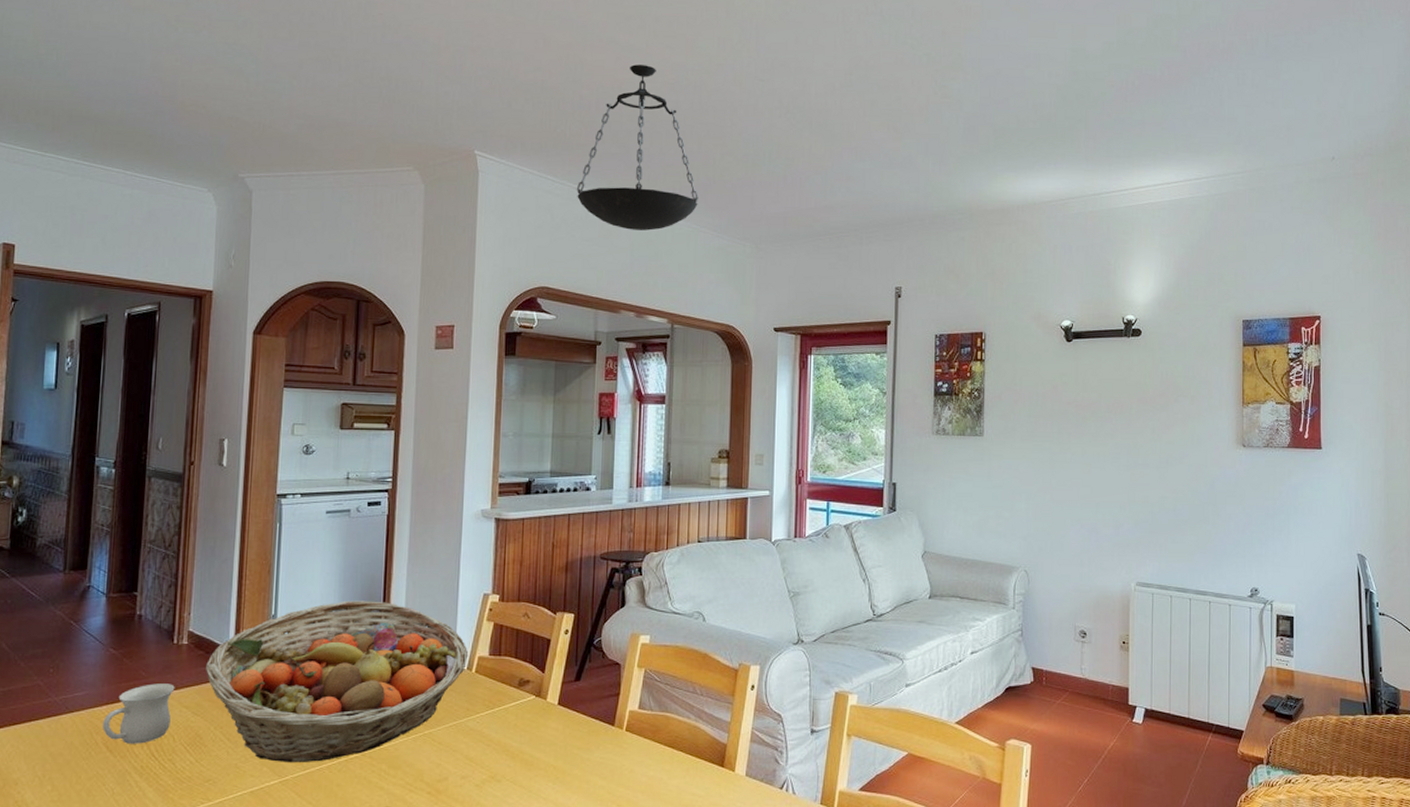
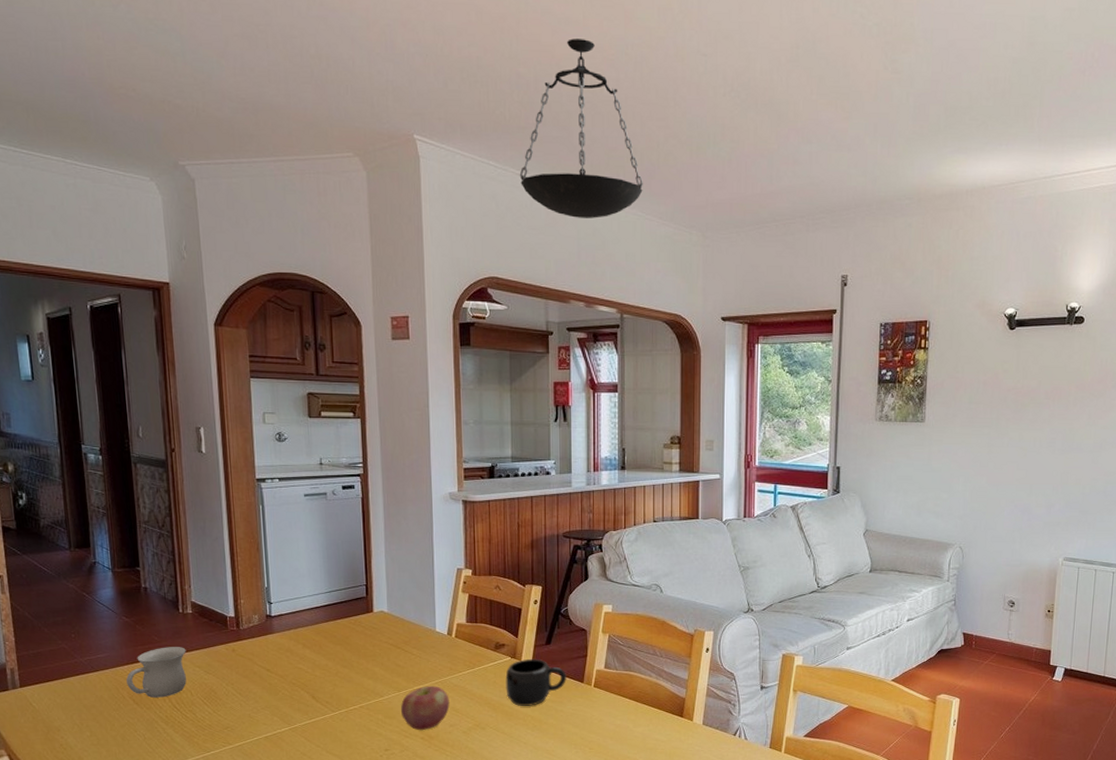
fruit basket: present [206,600,469,763] -> none [211,574,448,714]
apple: none [408,729,463,784] -> present [401,686,450,731]
mug: none [527,697,596,754] -> present [505,658,567,706]

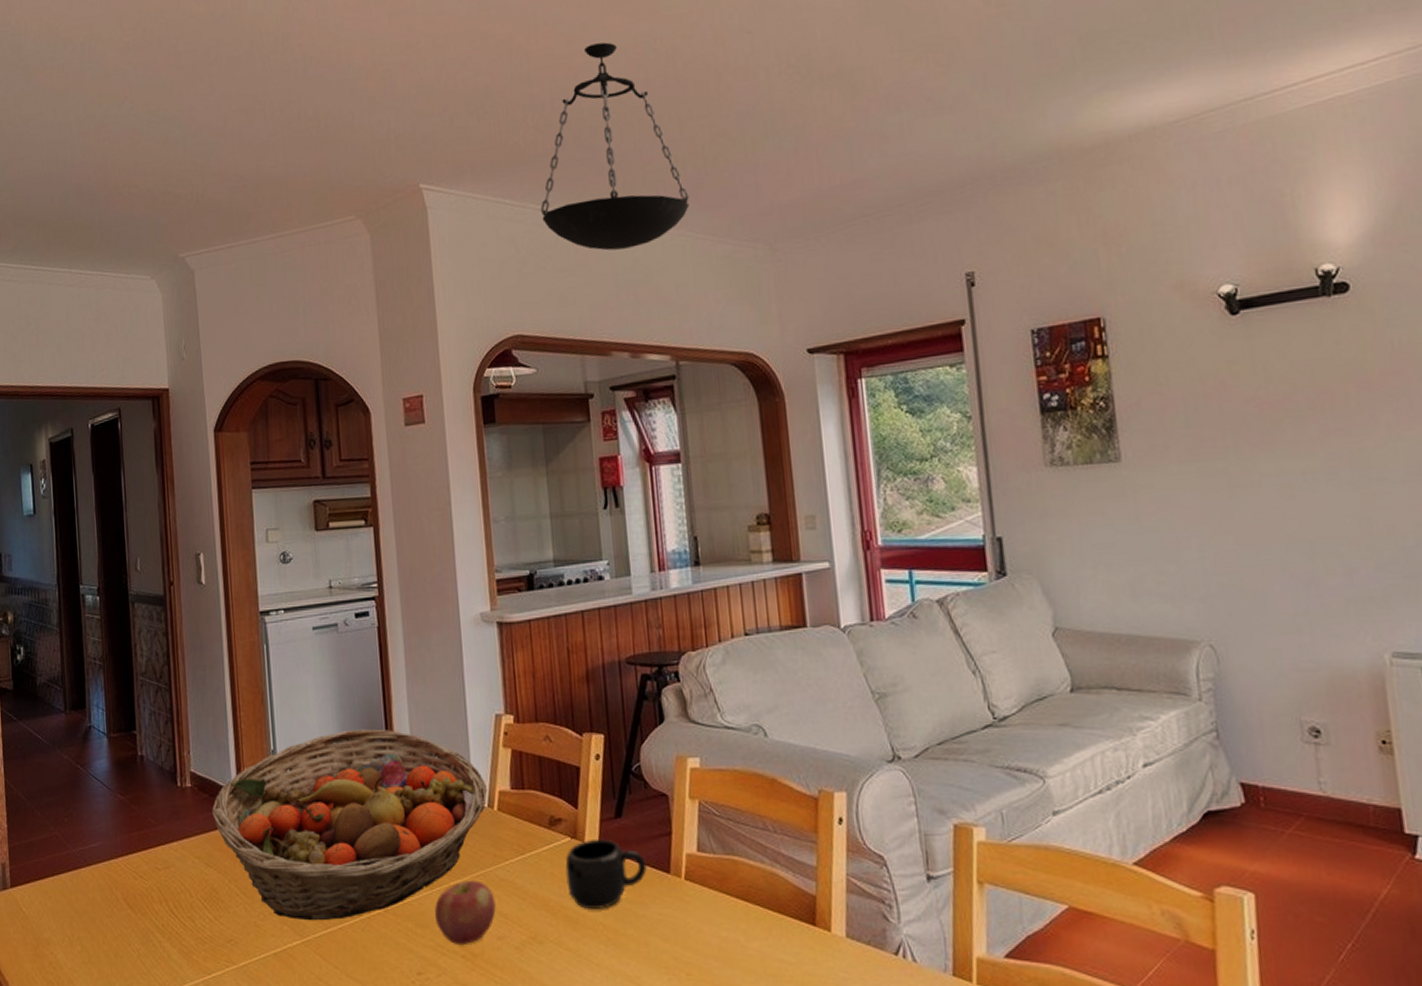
mug: present [126,647,187,698] -> none [120,832,185,900]
fruit basket: none [211,574,448,714] -> present [212,729,488,921]

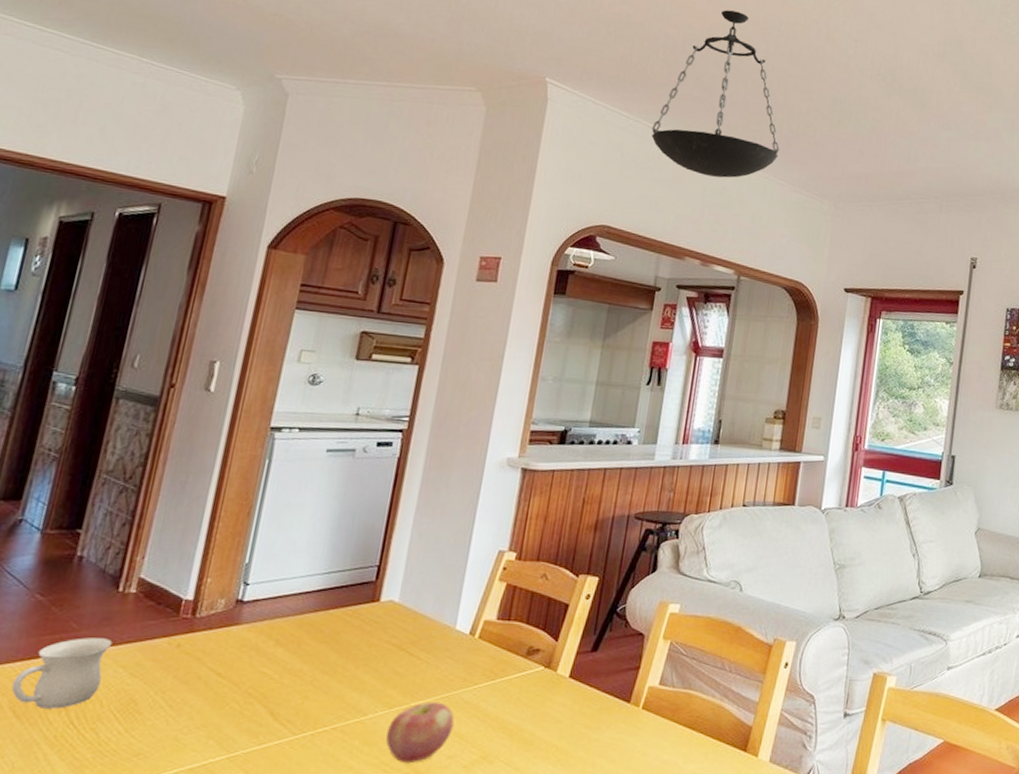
mug: none [120,832,185,900] -> present [11,637,112,709]
fruit basket: present [212,729,488,921] -> none [154,551,474,737]
mug: present [565,838,647,909] -> none [530,669,611,732]

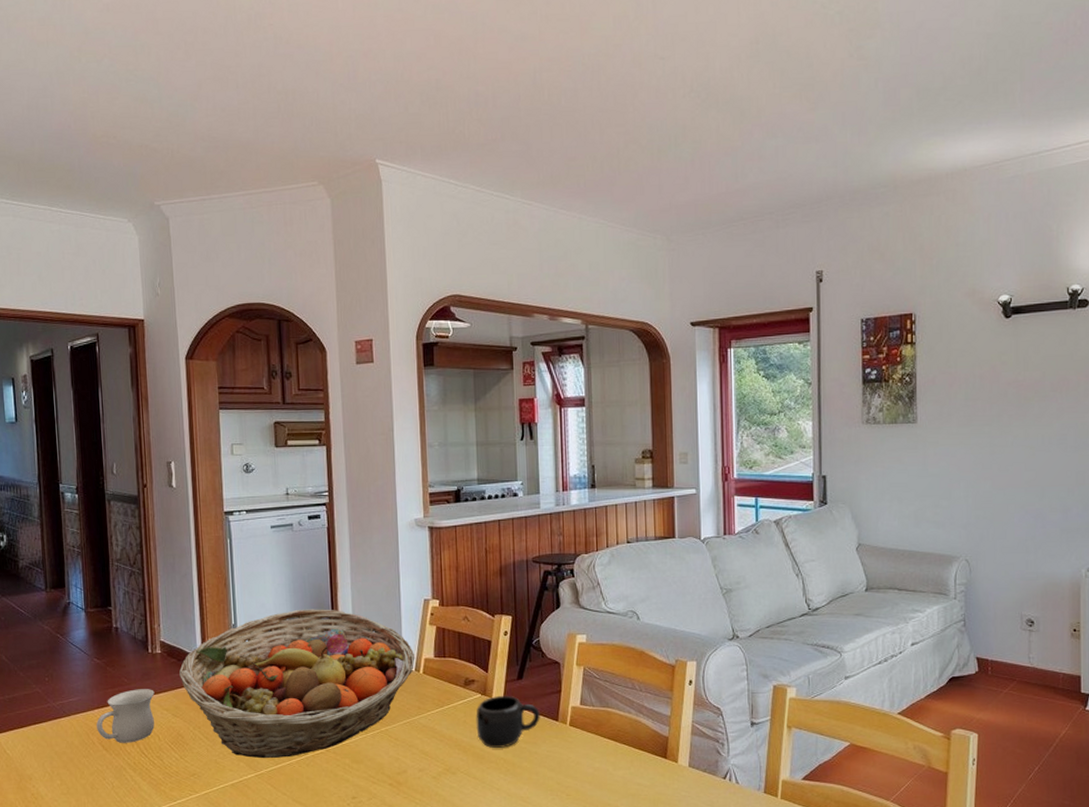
fruit basket: none [154,551,474,737] -> present [179,609,415,759]
apple: present [386,701,455,764] -> none [368,726,418,776]
mug: none [530,669,611,732] -> present [476,695,540,748]
pendant lamp: present [651,10,780,178] -> none [479,53,604,230]

